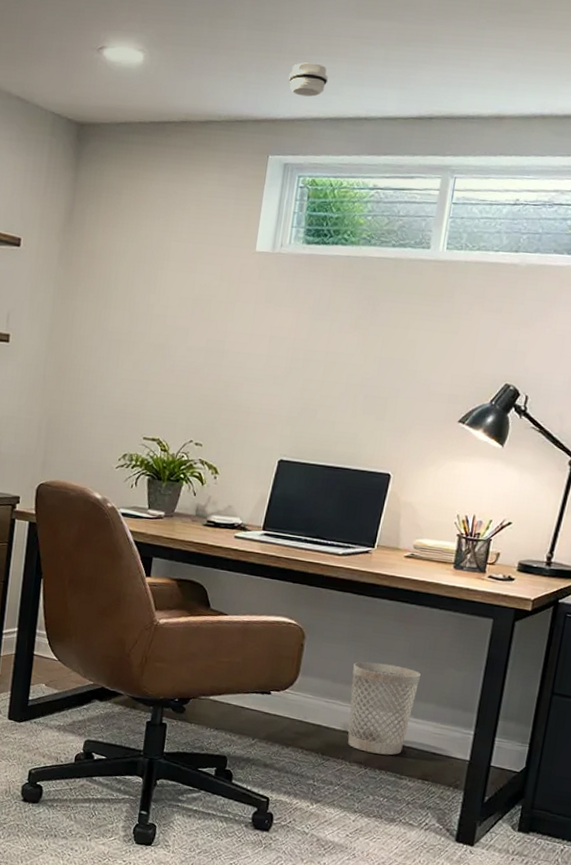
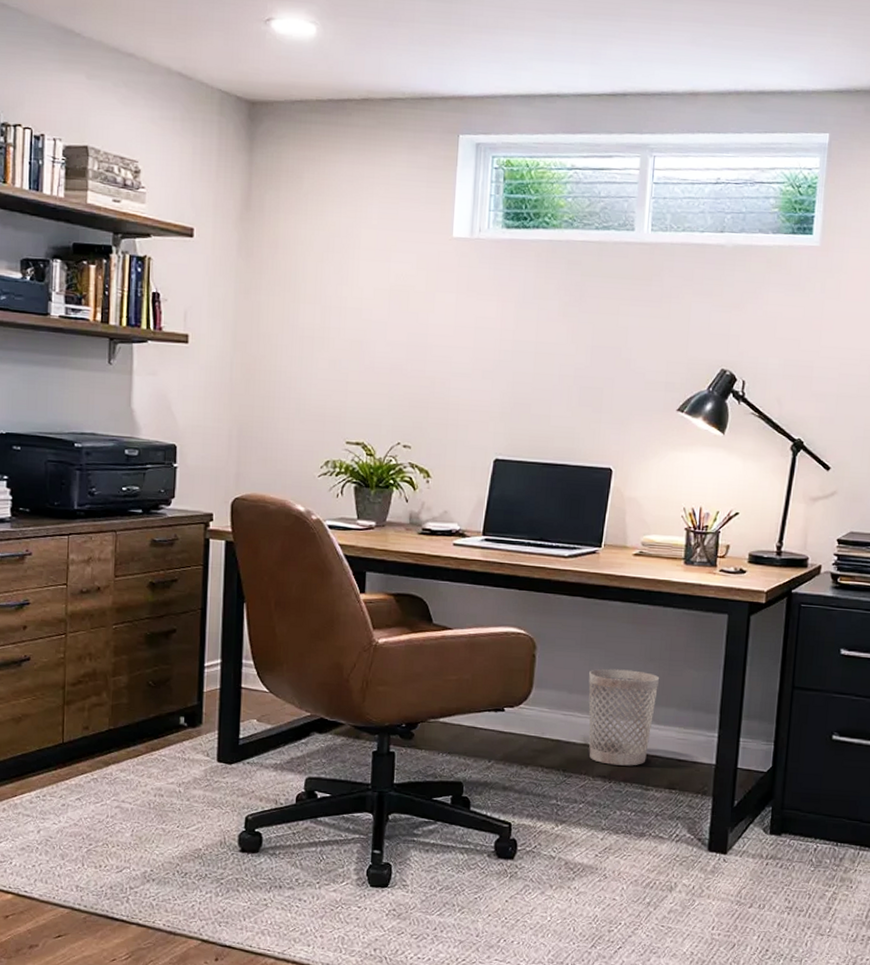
smoke detector: present [288,62,329,97] -> none [473,36,516,73]

